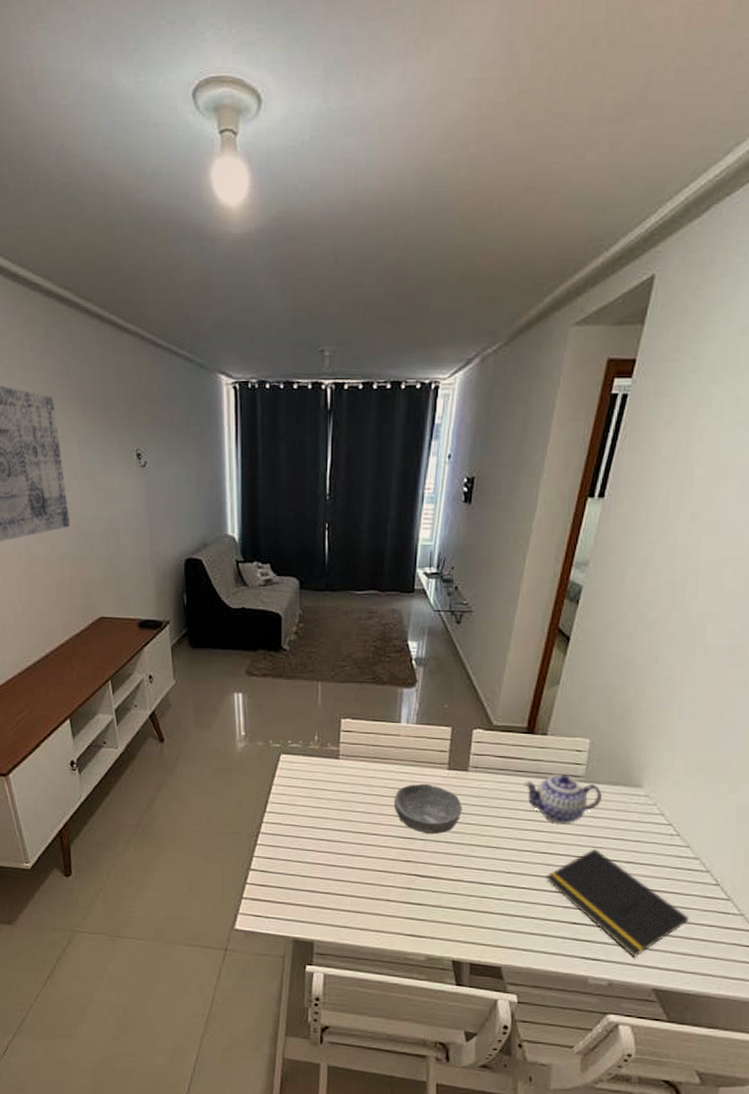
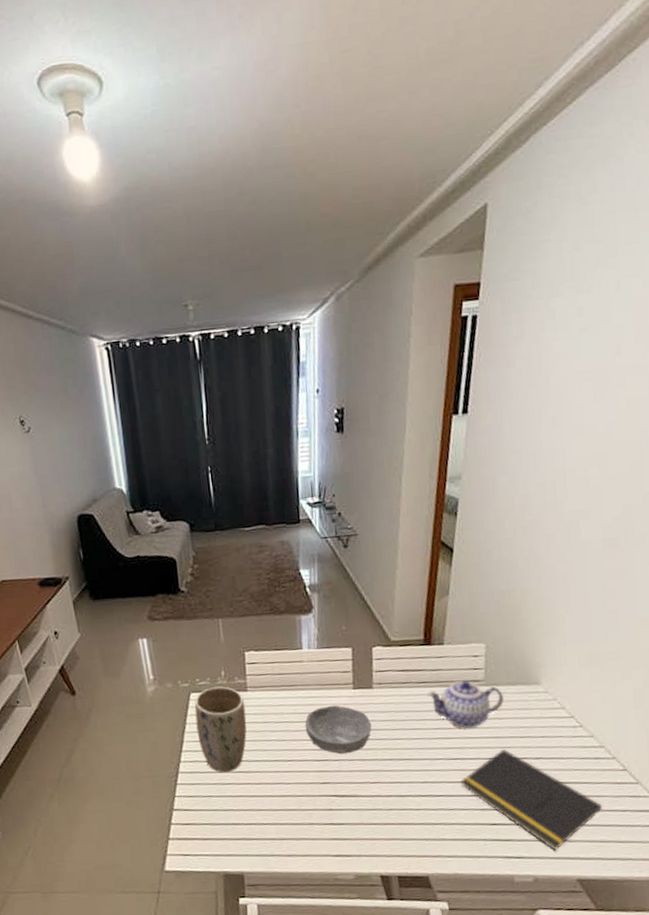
plant pot: none [283,751,335,839] -> present [194,686,247,773]

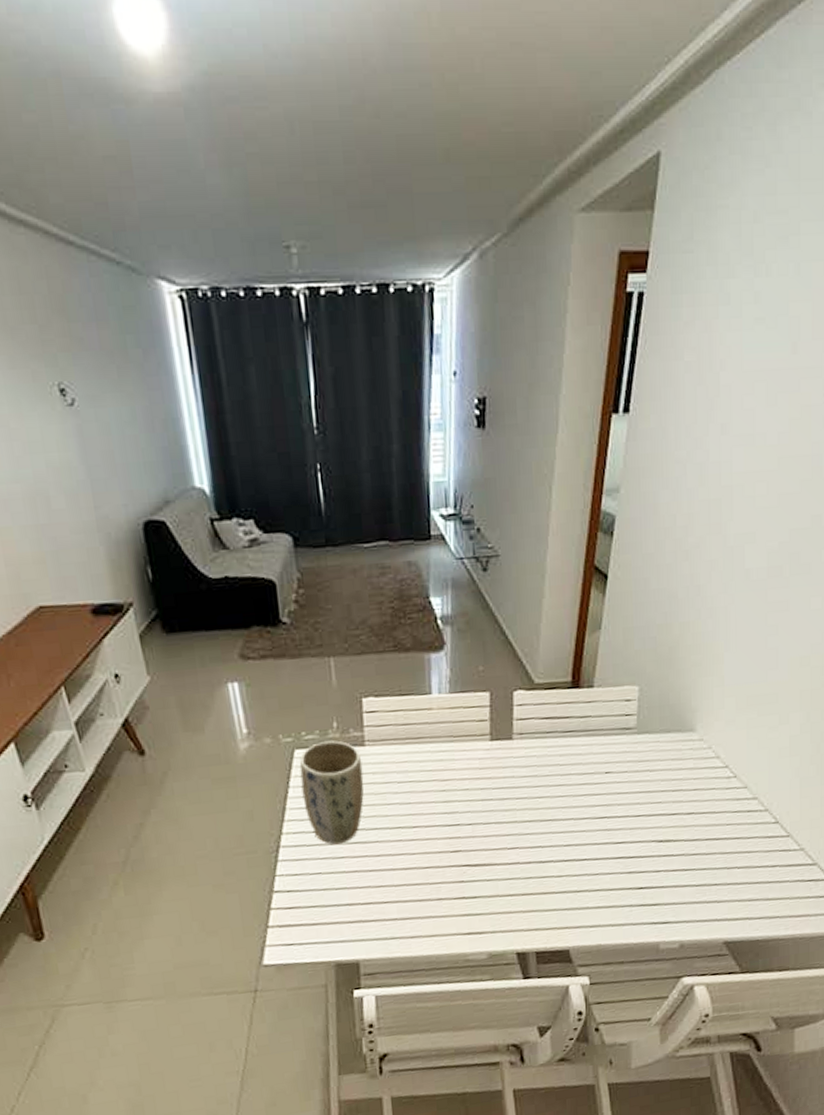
bowl: present [304,705,372,755] -> none [433,759,511,818]
teapot: present [427,680,504,729] -> none [573,728,657,784]
notepad: present [460,749,602,851] -> none [607,805,752,913]

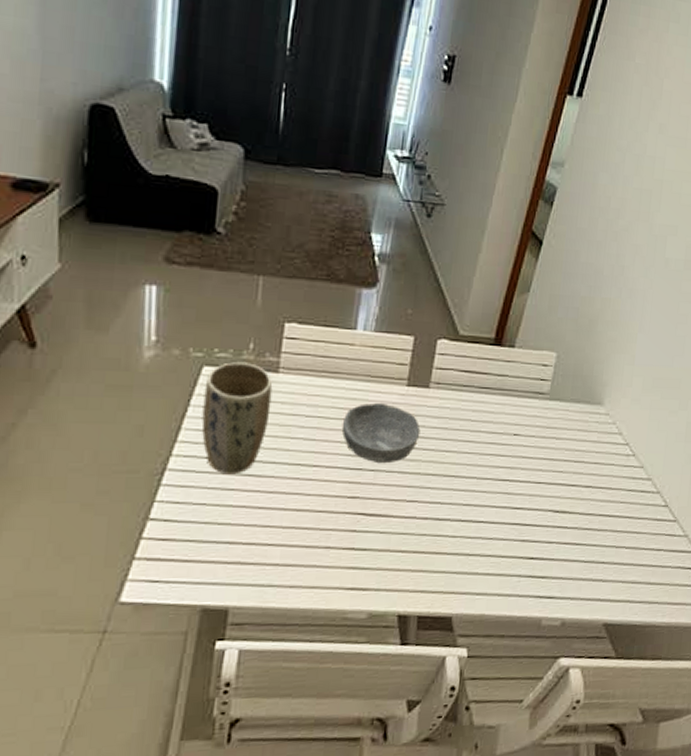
bowl: none [433,759,511,818] -> present [341,402,421,464]

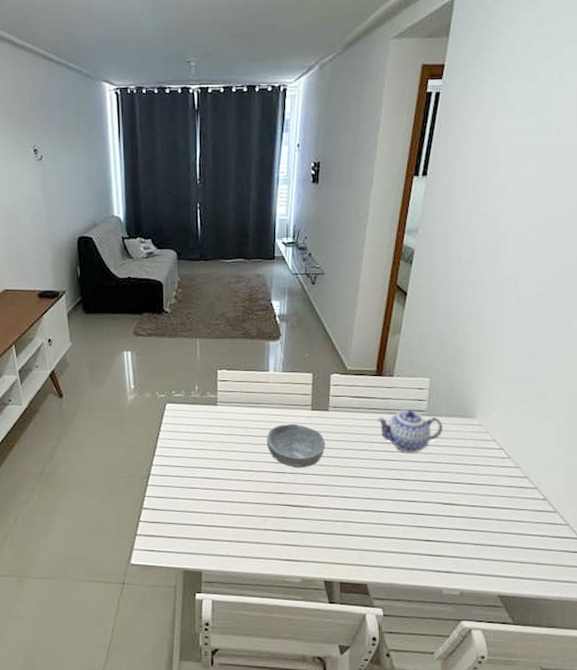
plant pot: present [201,362,273,475] -> none [169,400,215,478]
teapot: none [487,391,566,447] -> present [376,410,444,453]

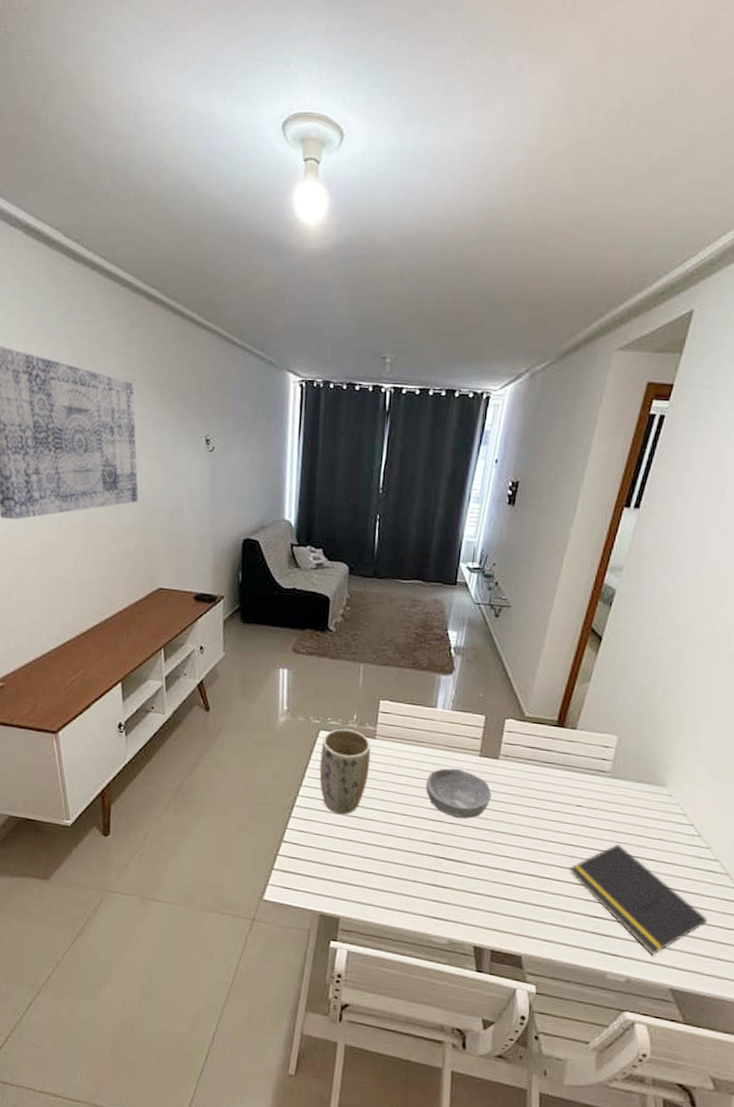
plant pot: none [169,400,215,478] -> present [319,729,371,815]
teapot: present [376,410,444,453] -> none [551,768,628,818]
notepad: none [401,474,523,568] -> present [569,844,707,956]

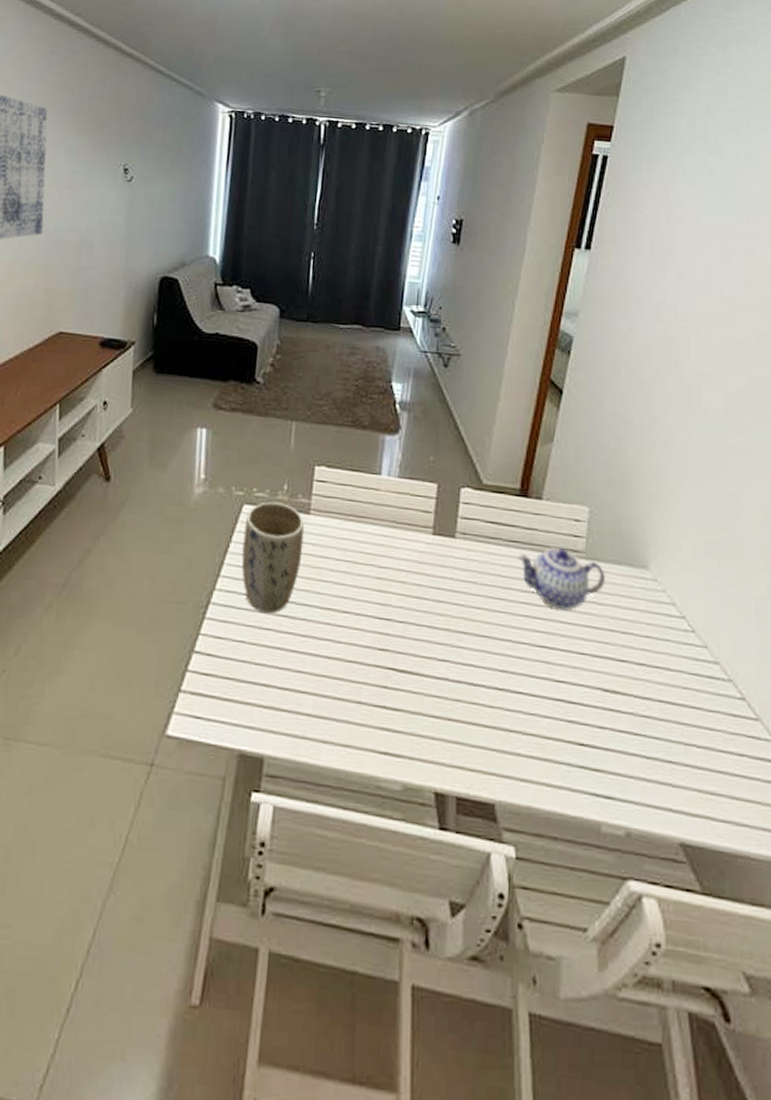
bowl: present [425,768,492,819] -> none [370,550,449,616]
teapot: none [551,768,628,818] -> present [517,547,606,611]
notepad: present [569,844,707,956] -> none [546,645,714,797]

